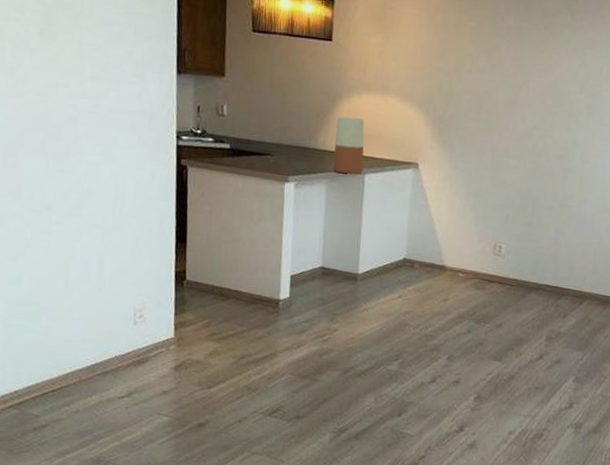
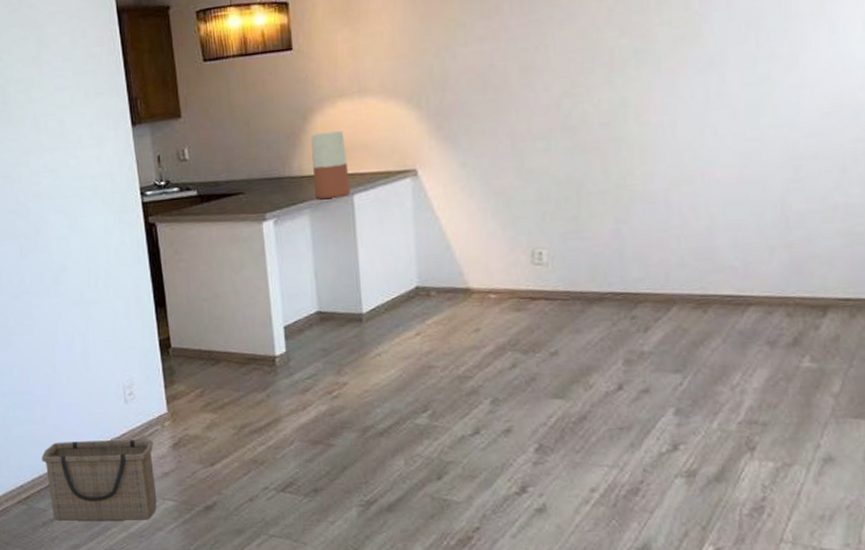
basket: none [41,353,157,432] -> present [41,439,157,521]

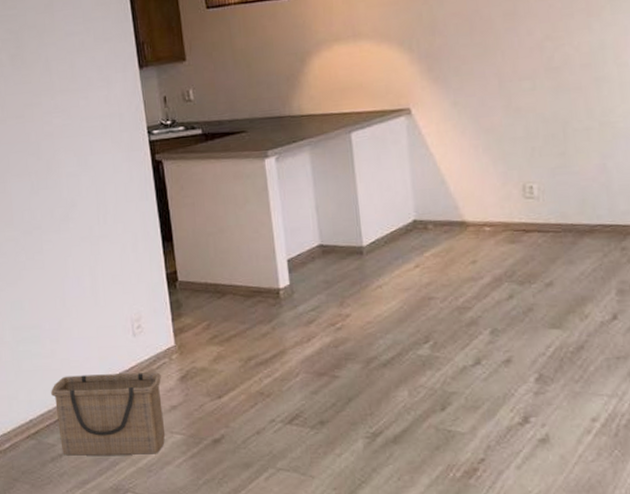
vase: present [311,131,350,200] -> none [309,72,348,138]

